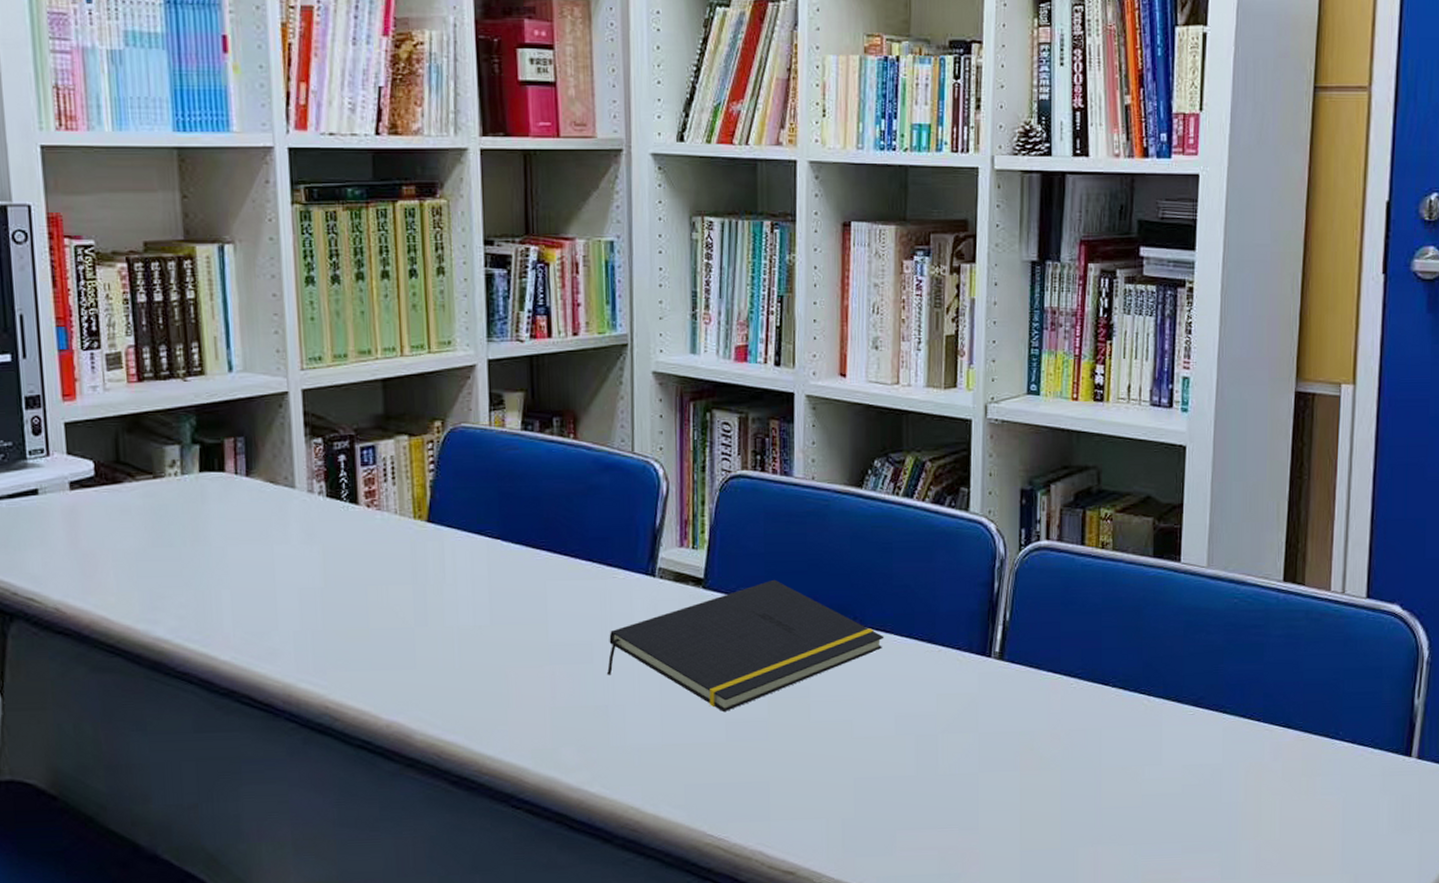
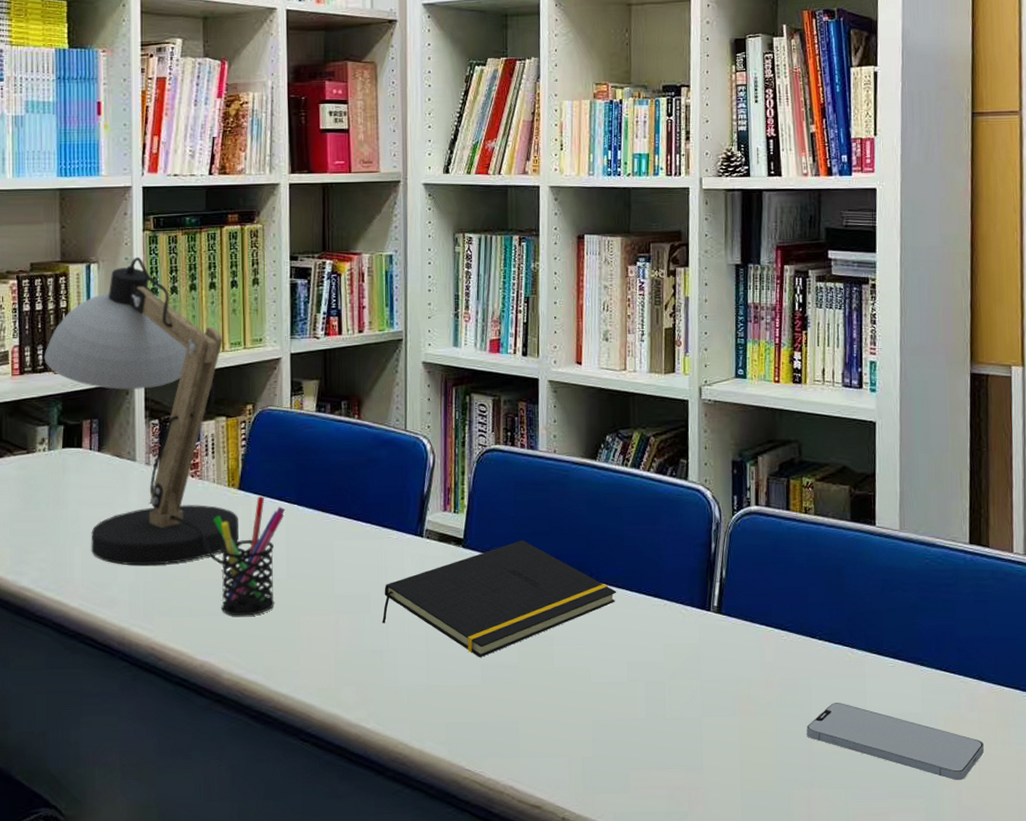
desk lamp: none [168,236,429,614] -> present [44,256,239,568]
pen holder: none [397,530,486,669] -> present [213,496,285,616]
smartphone: none [1095,754,1288,834] -> present [806,703,985,781]

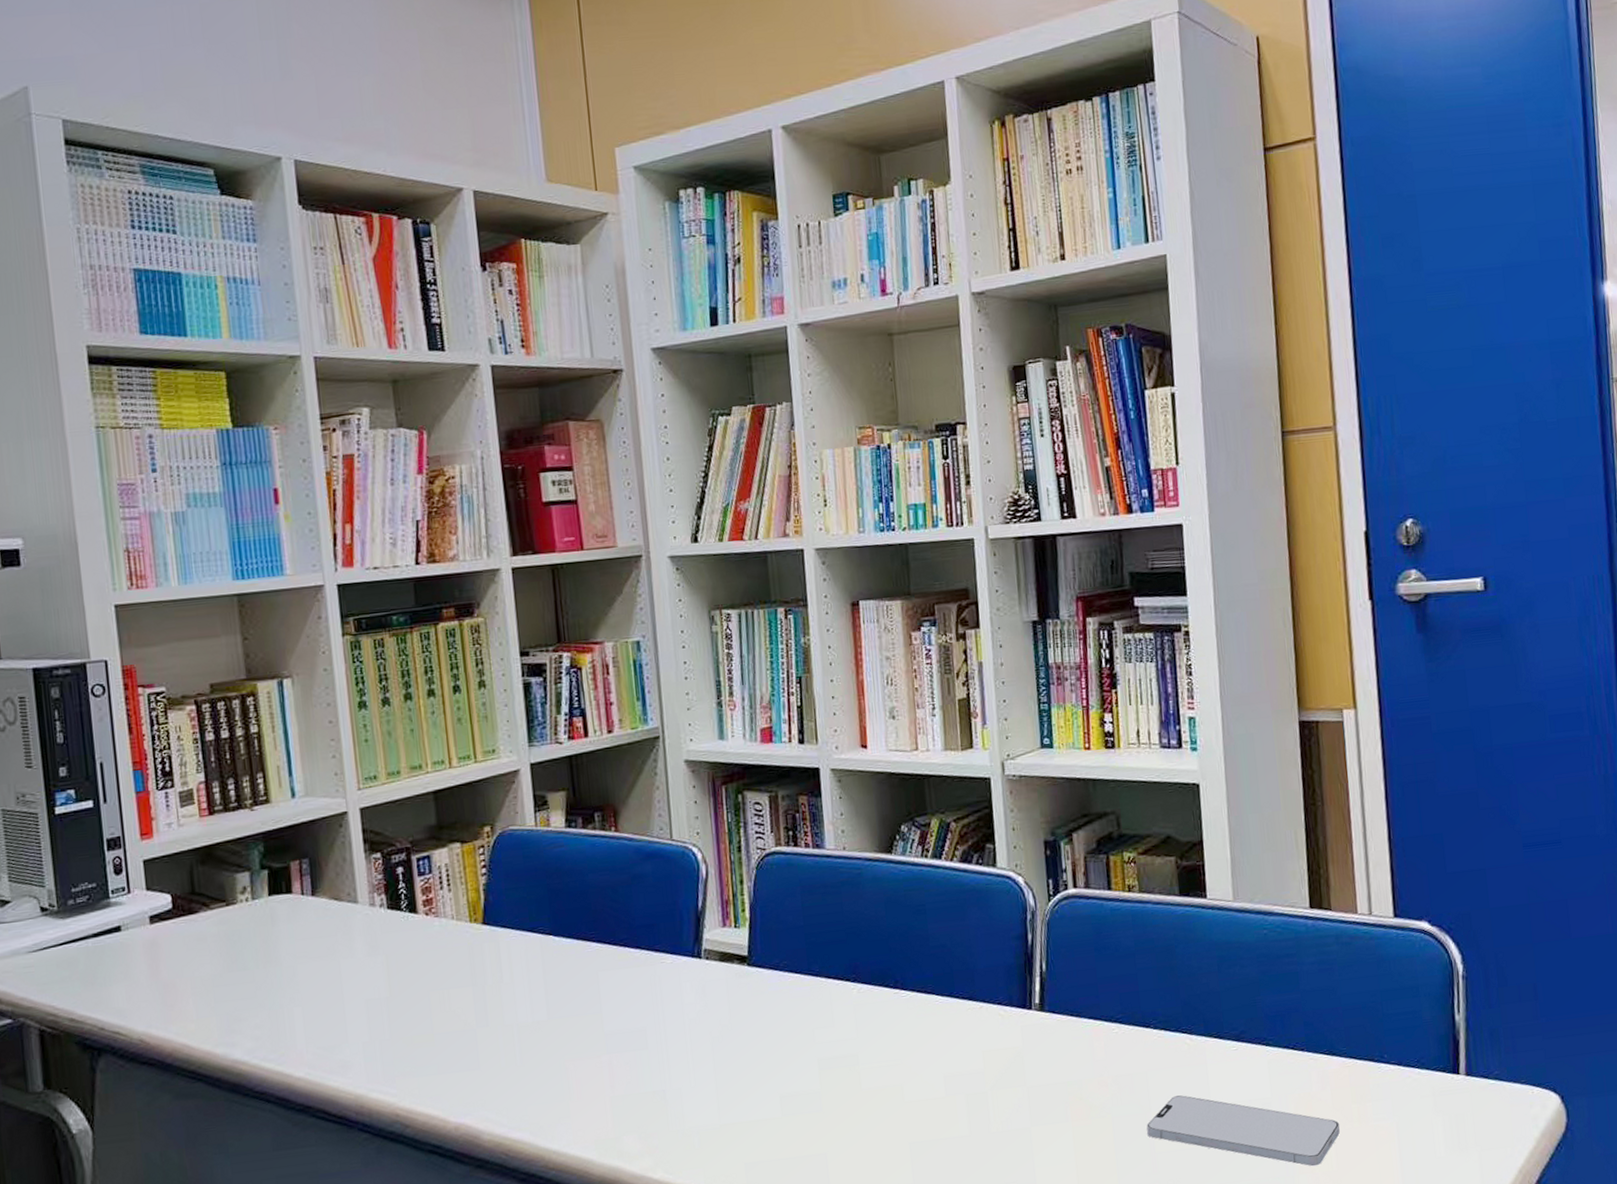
desk lamp: present [44,256,239,568] -> none [236,666,488,1023]
pen holder: present [213,496,285,616] -> none [456,929,540,1069]
notepad: present [382,540,617,658] -> none [661,950,926,1087]

